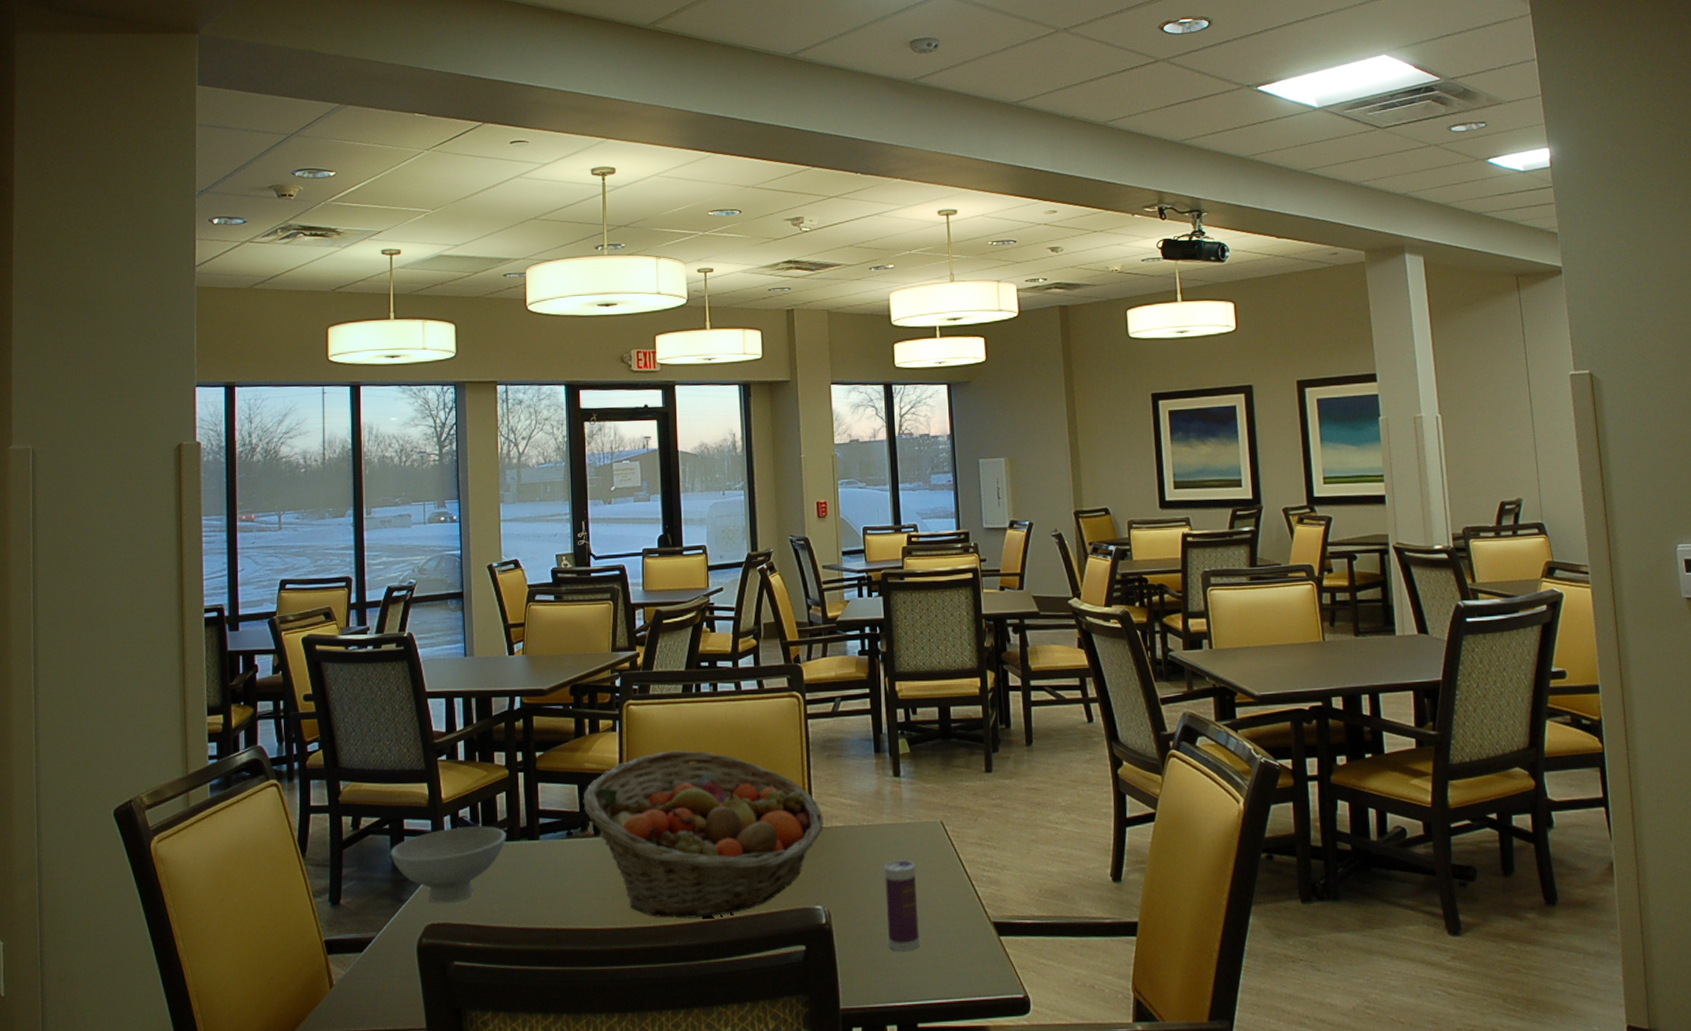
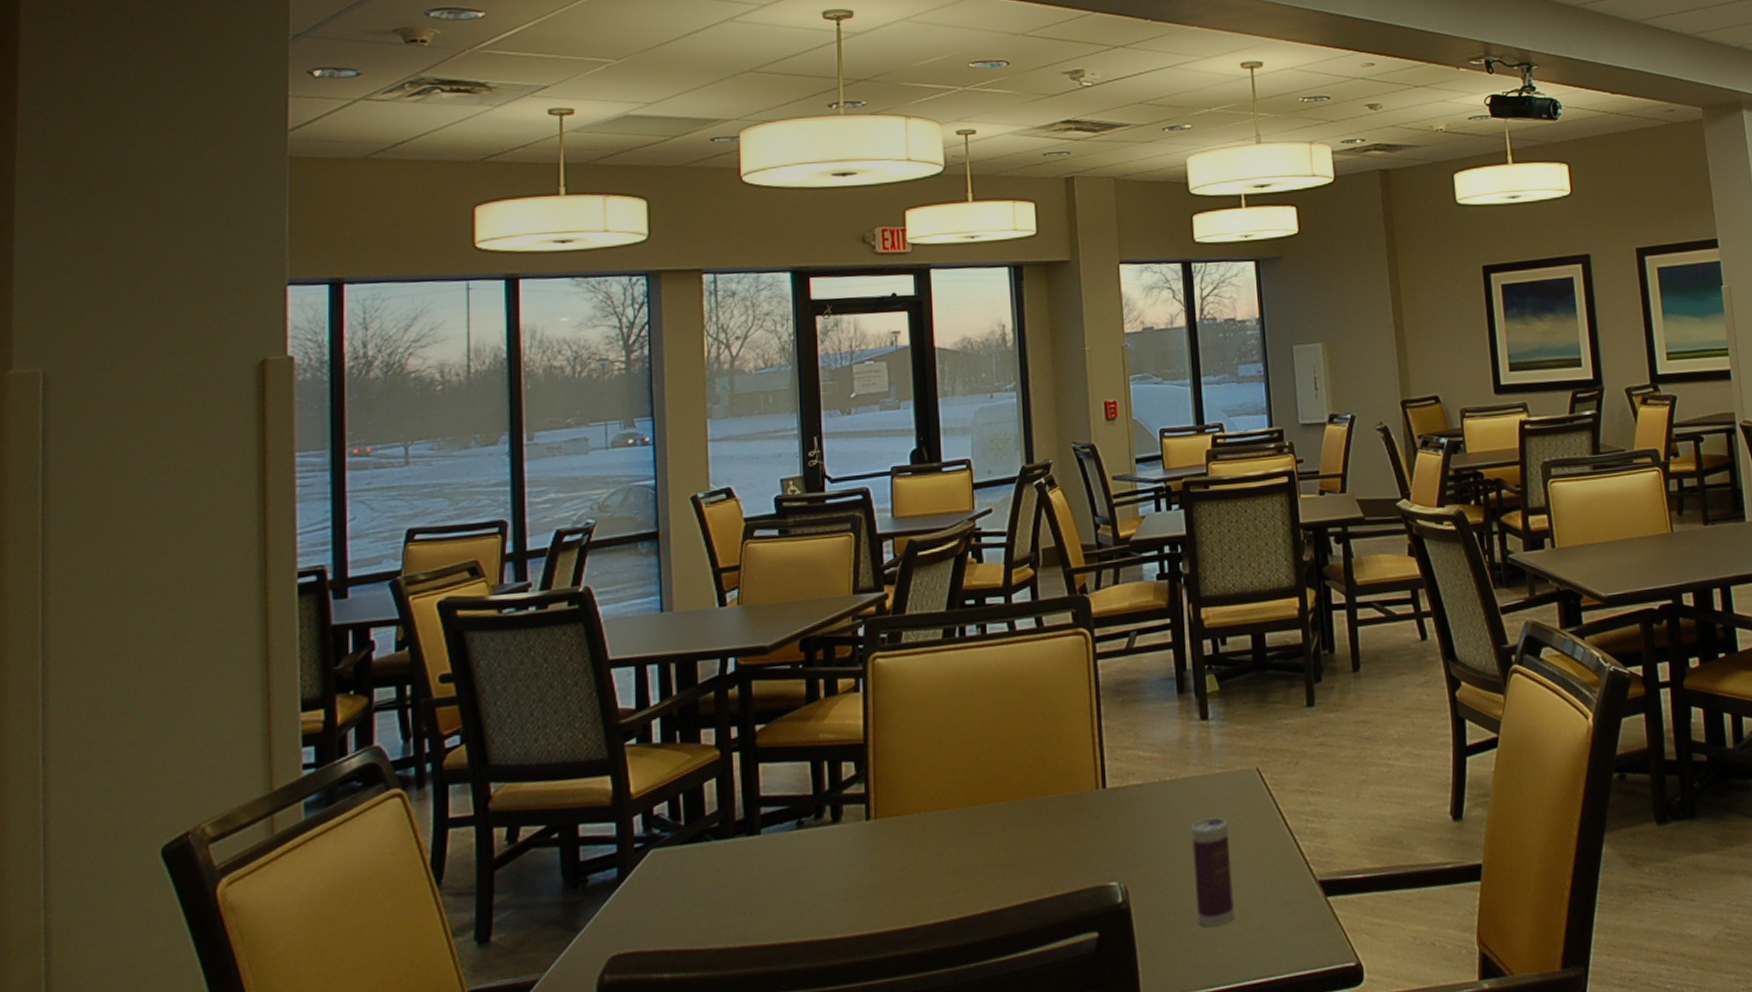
bowl: present [390,825,506,903] -> none [560,822,717,928]
fruit basket: present [583,750,823,919] -> none [817,708,1118,917]

